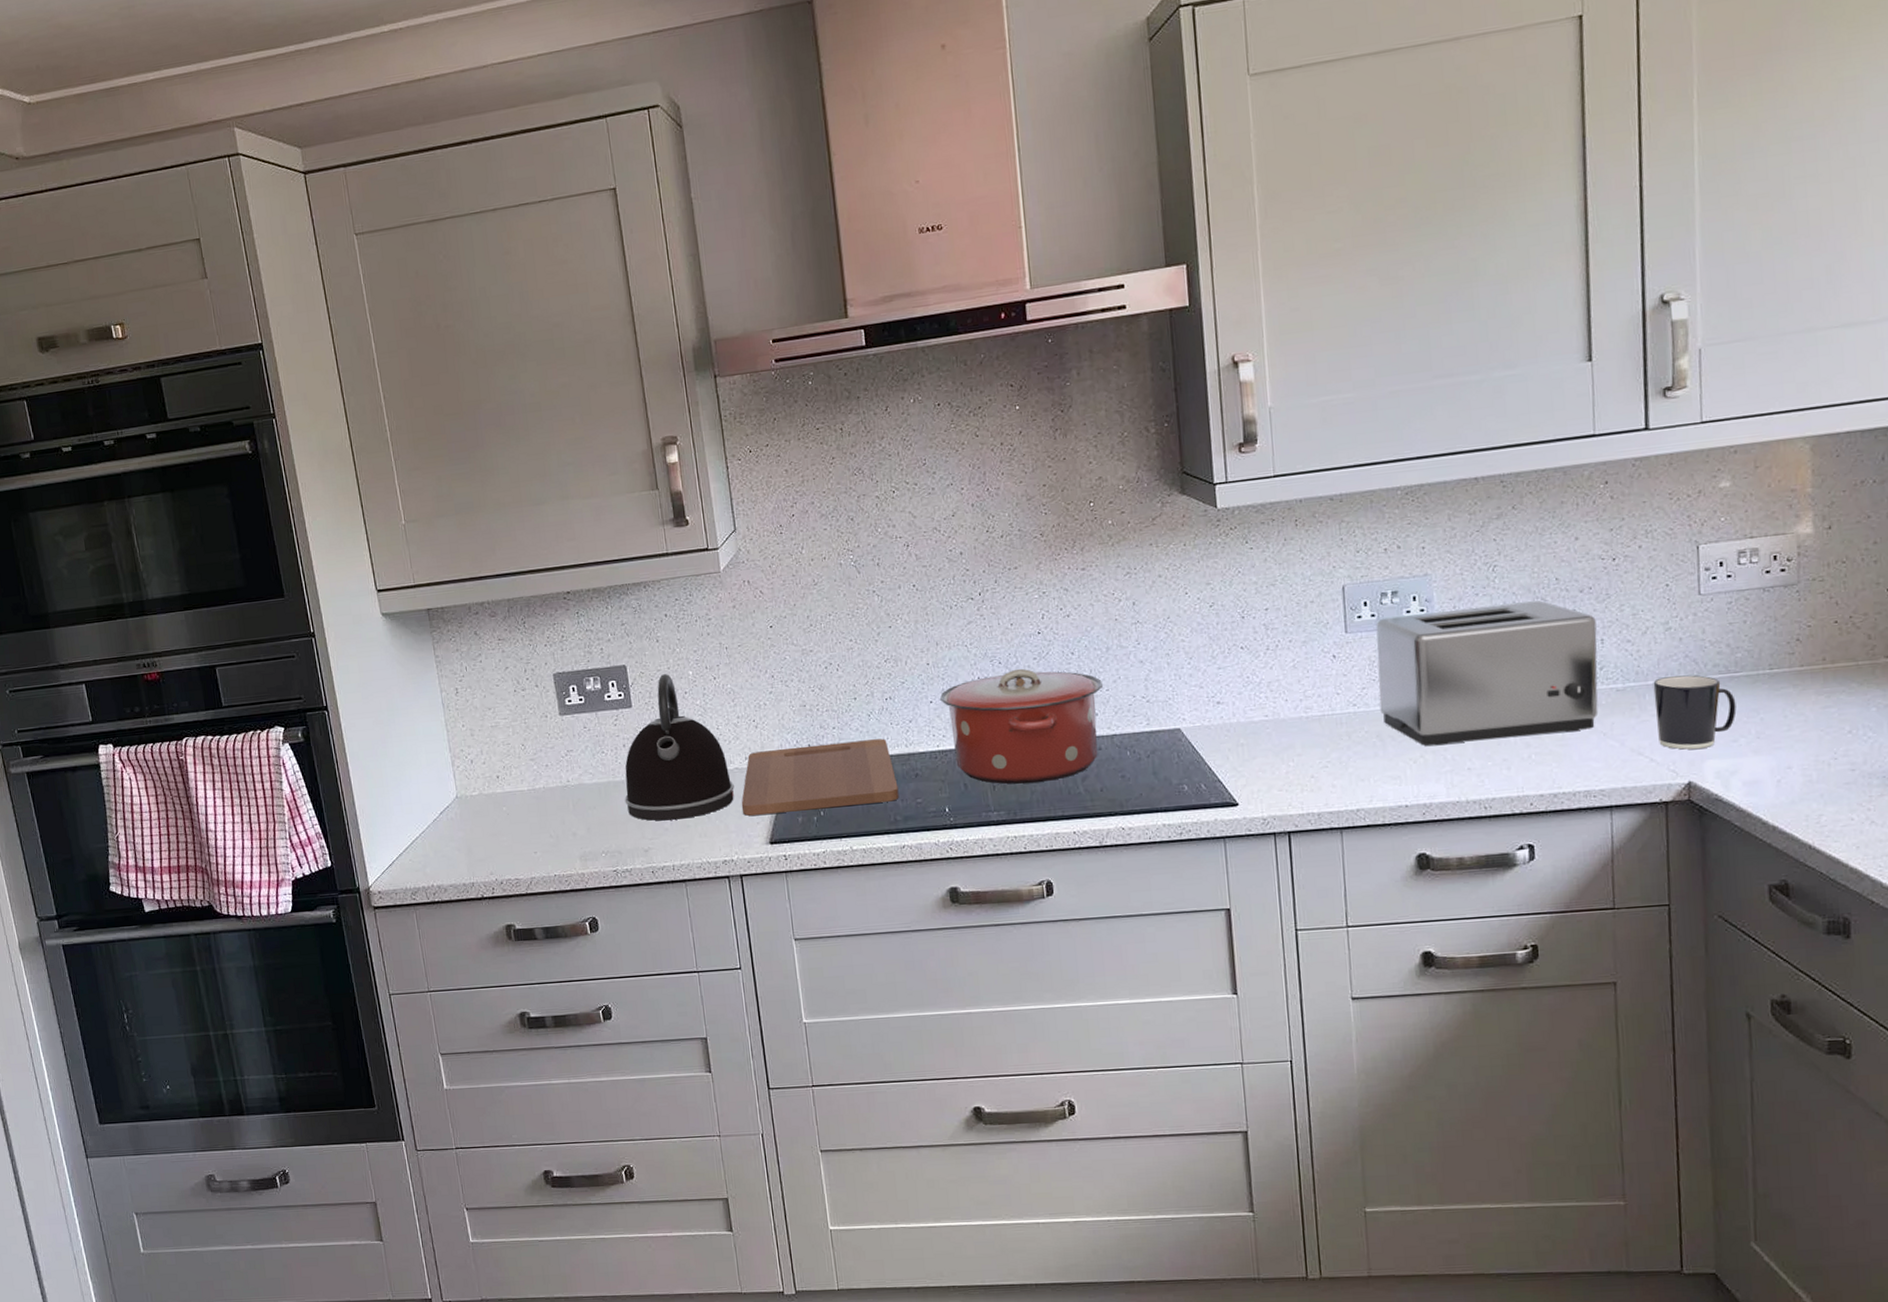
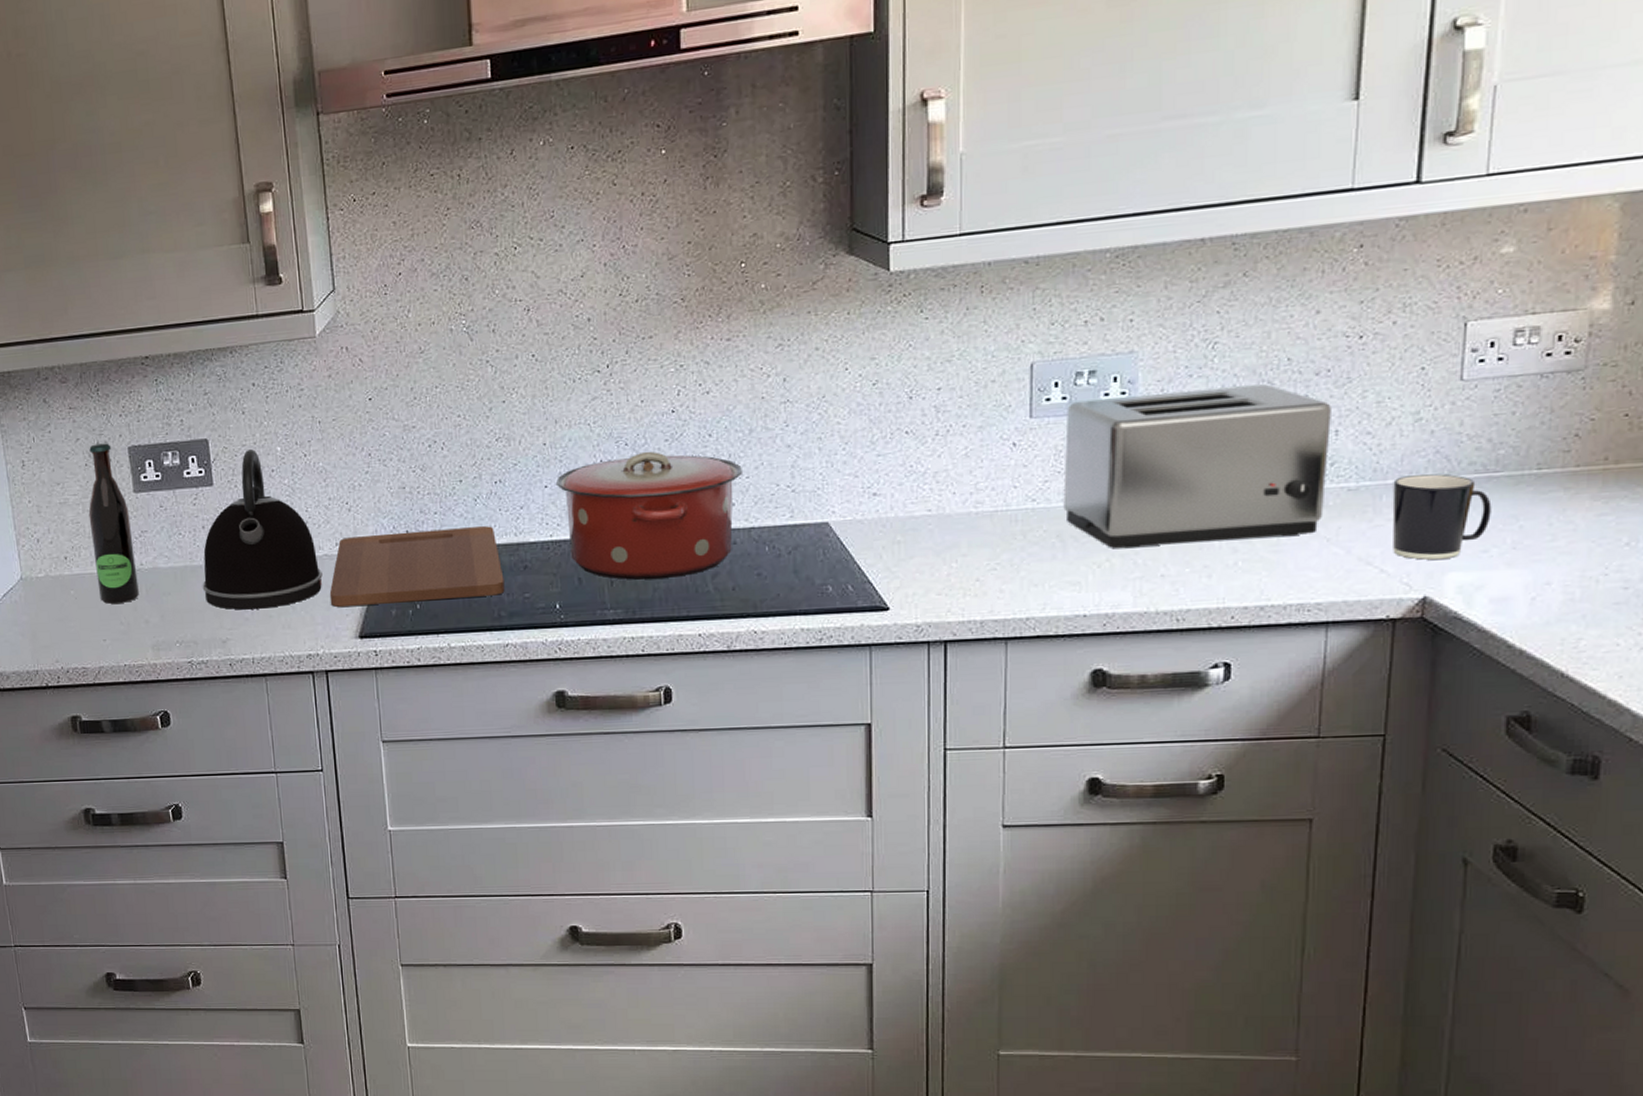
bottle: none [517,670,567,819] -> present [88,443,139,604]

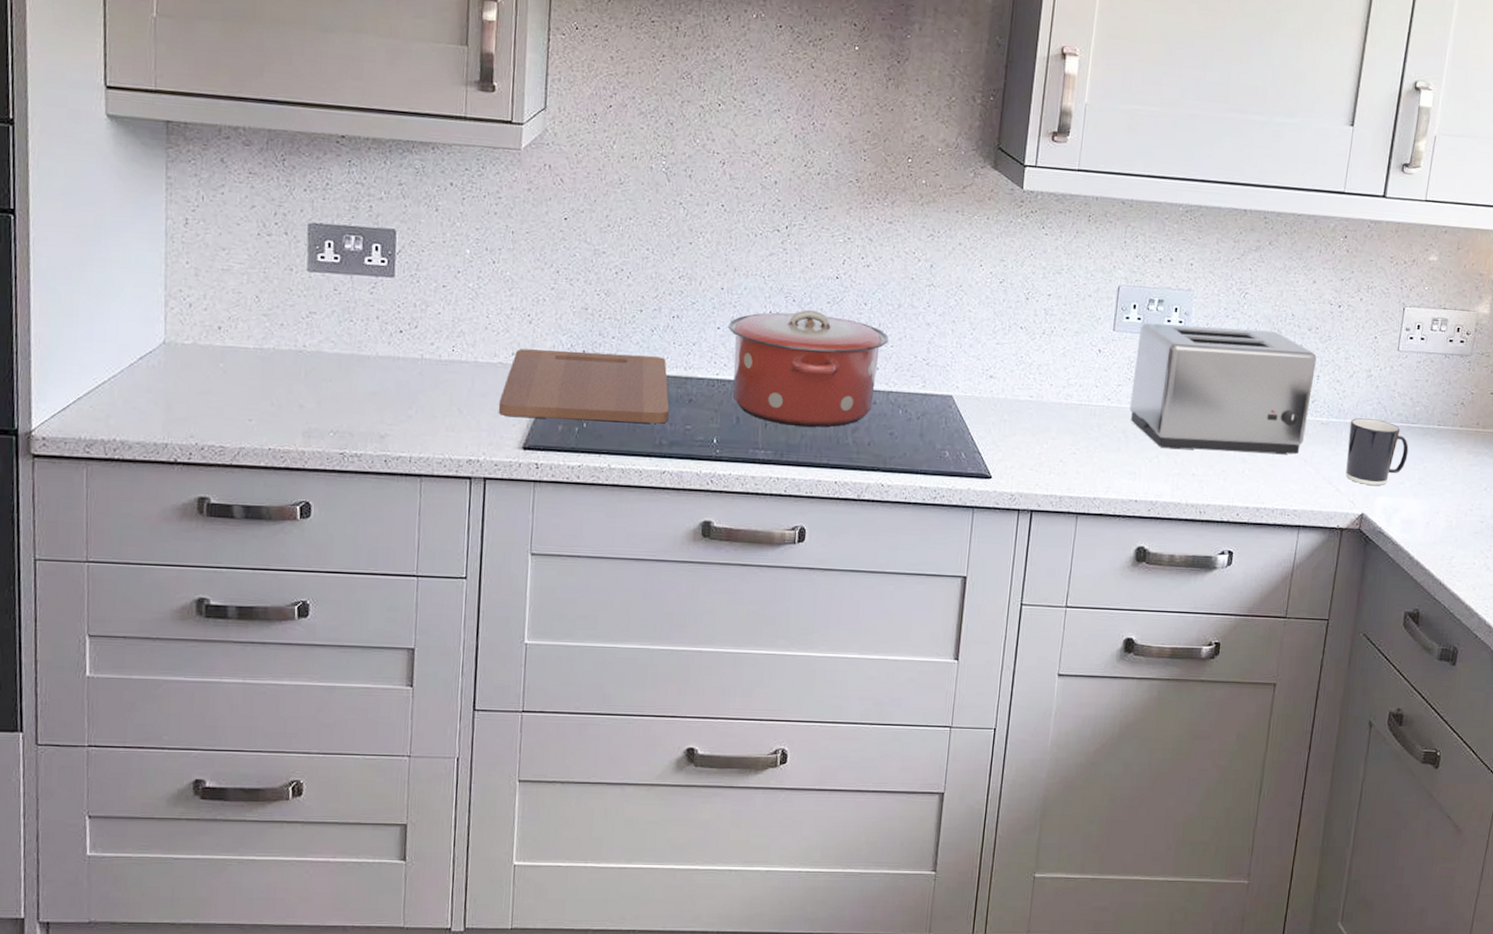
bottle: present [88,443,139,604] -> none [251,214,299,384]
kettle: present [202,449,323,610] -> none [367,247,495,409]

